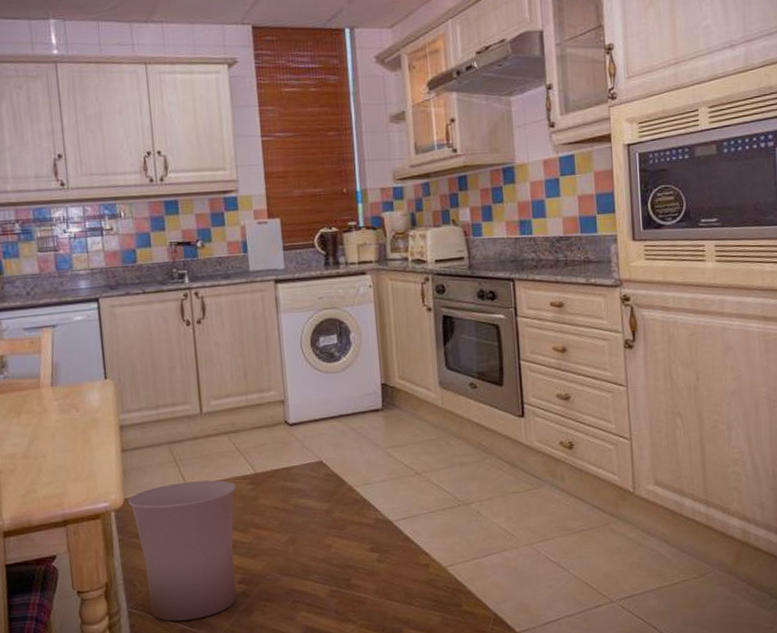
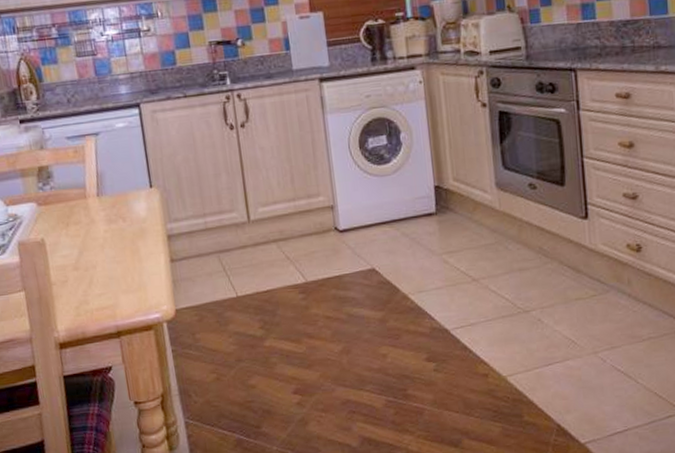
waste bin: present [128,480,237,622] -> none [180,289,292,432]

